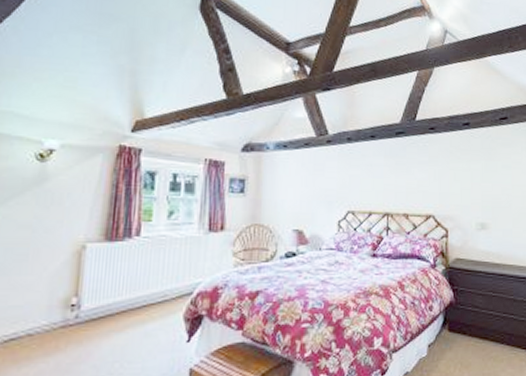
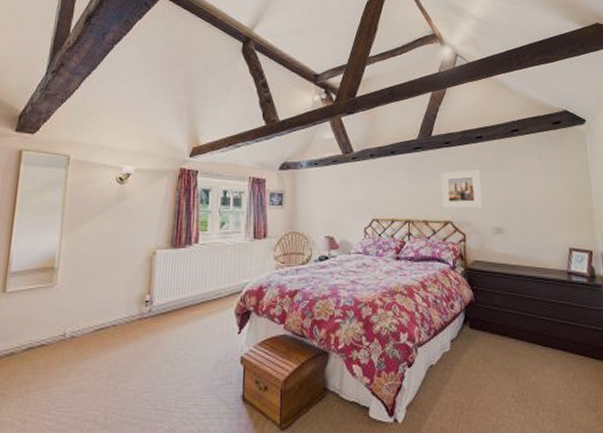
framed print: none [424,159,467,201] -> present [441,170,482,208]

